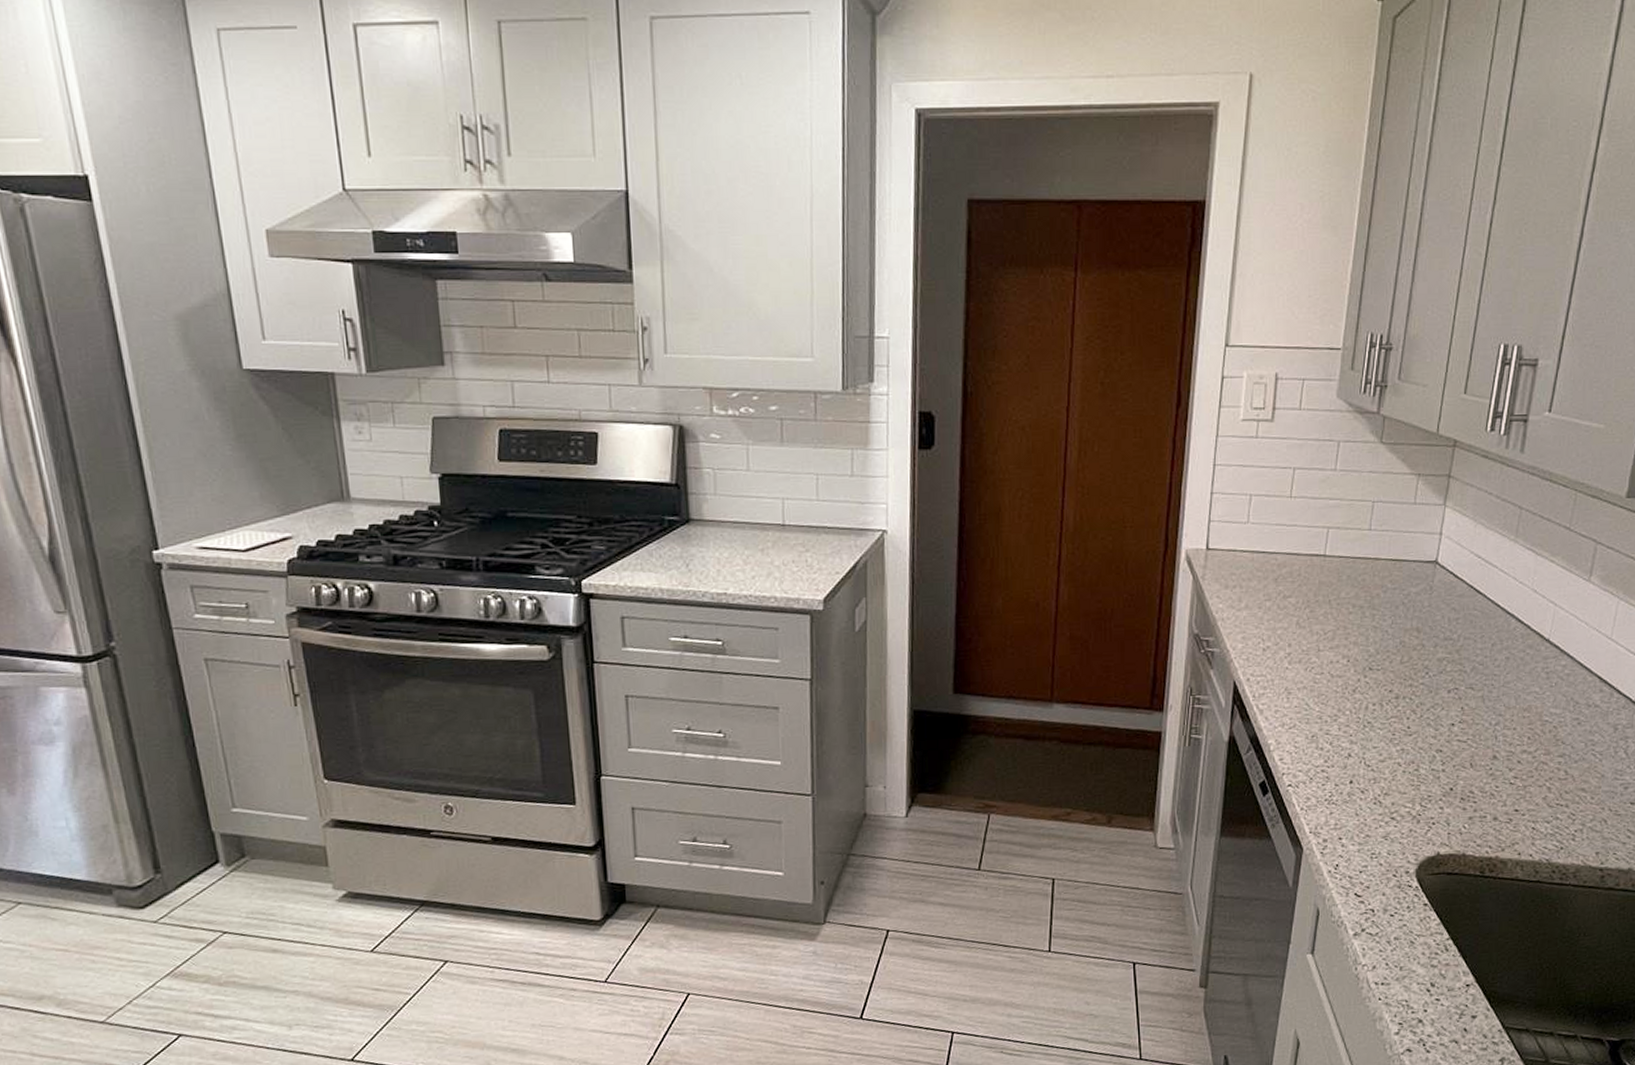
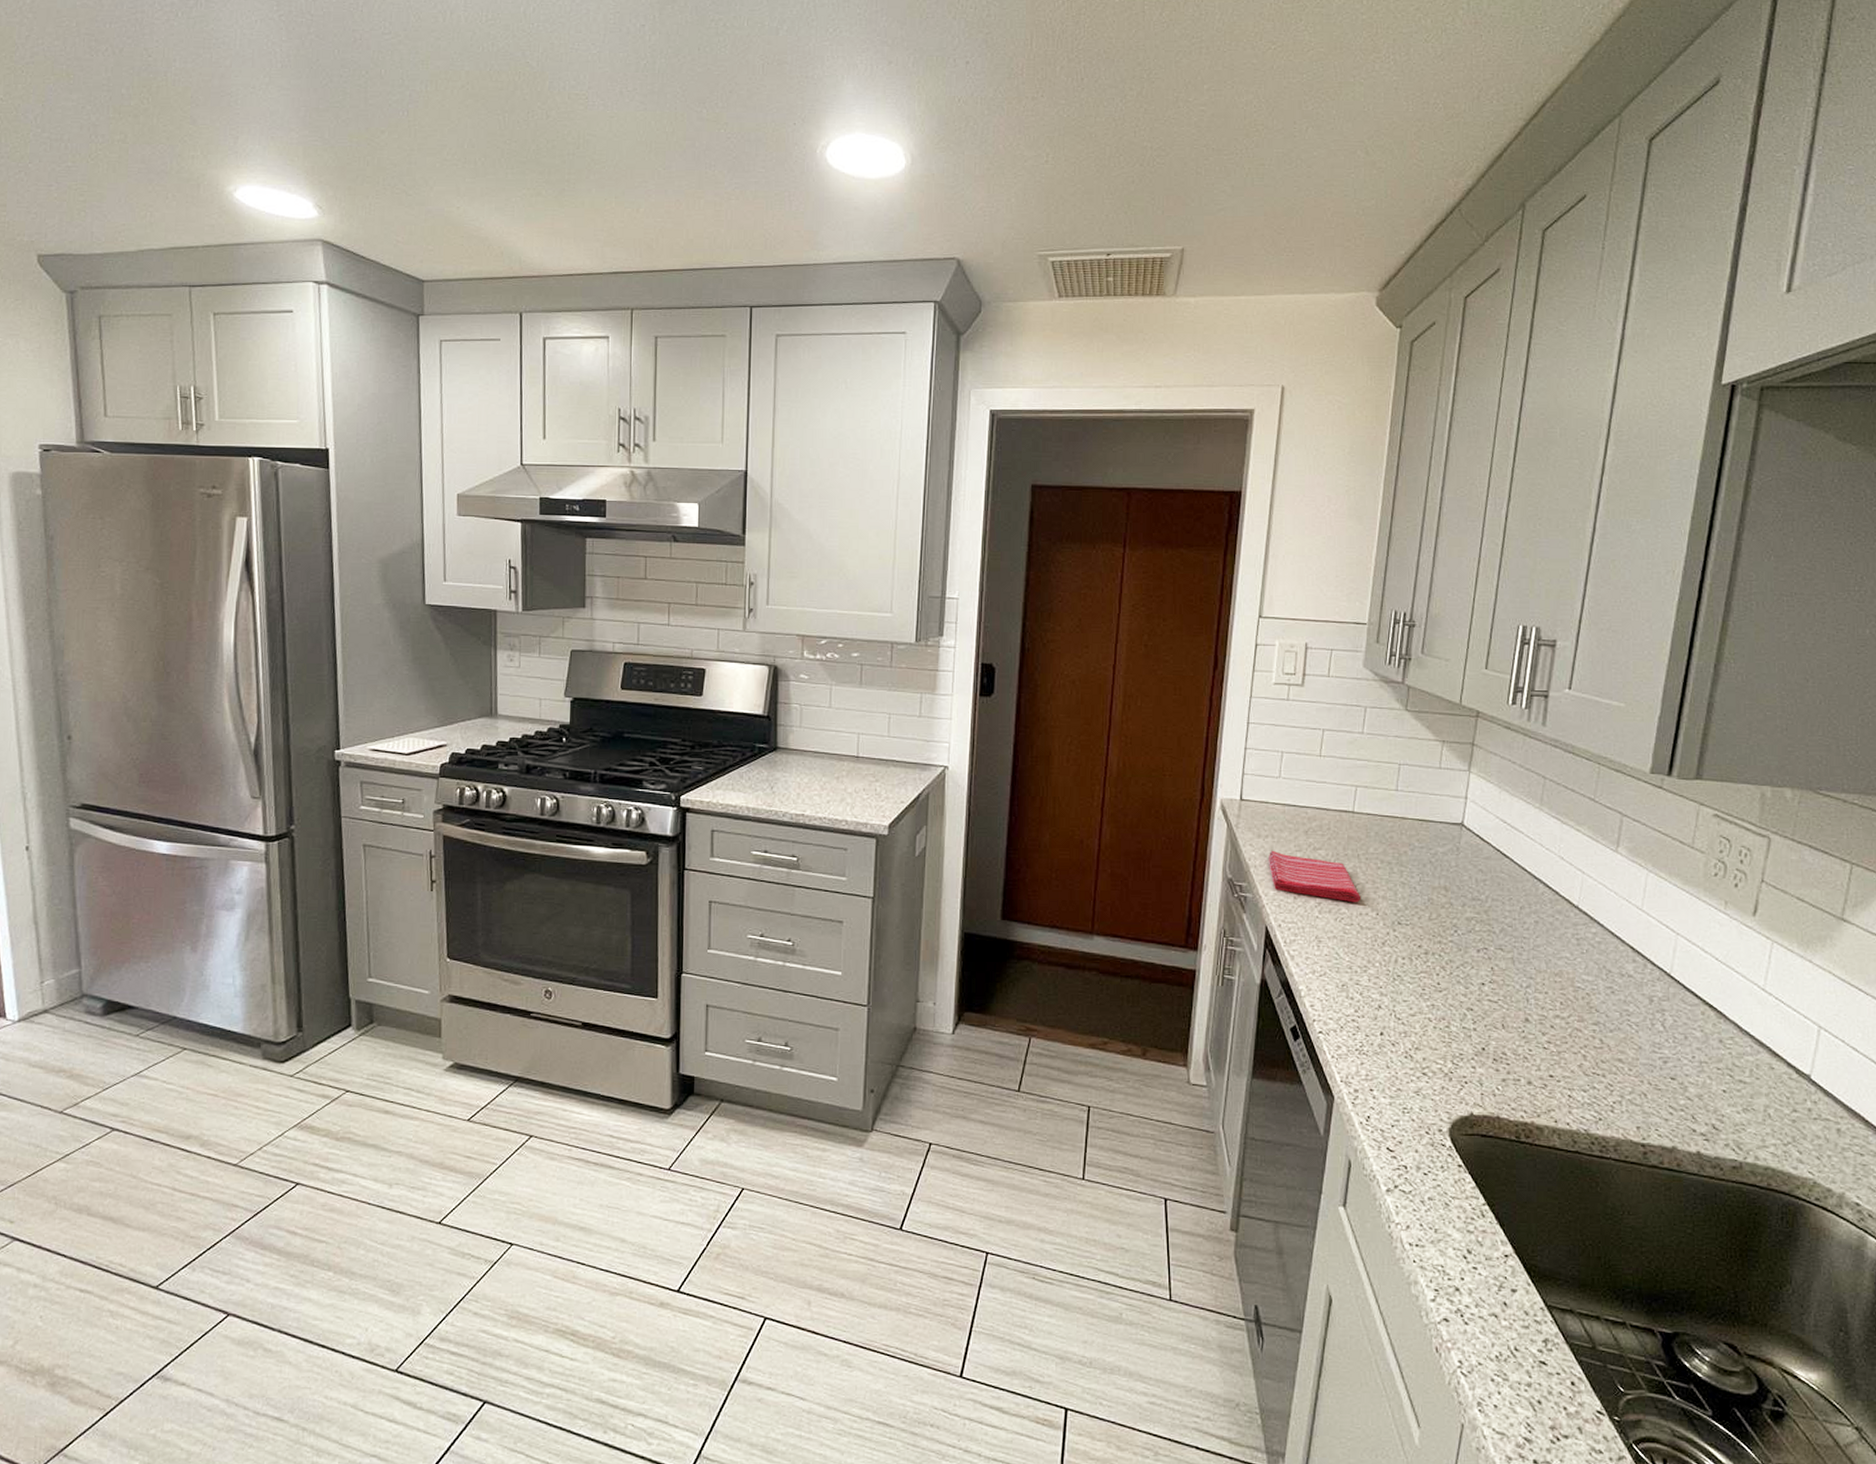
dish towel: none [1237,601,1331,651] -> present [1269,850,1360,903]

